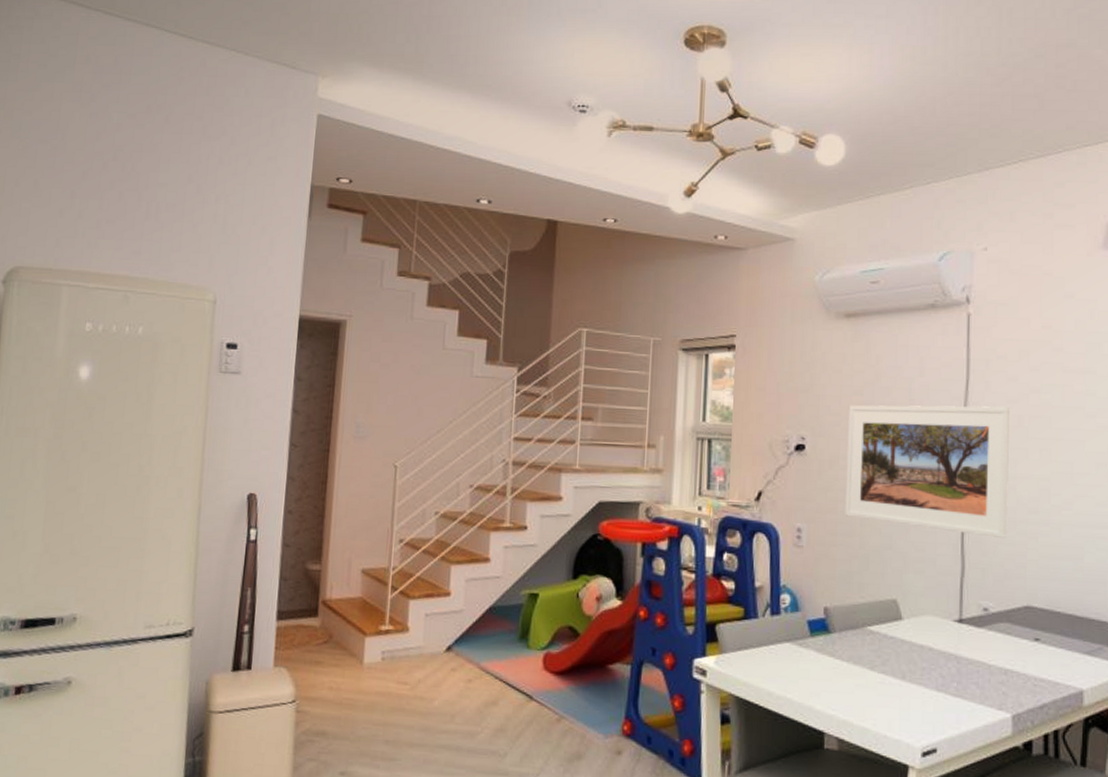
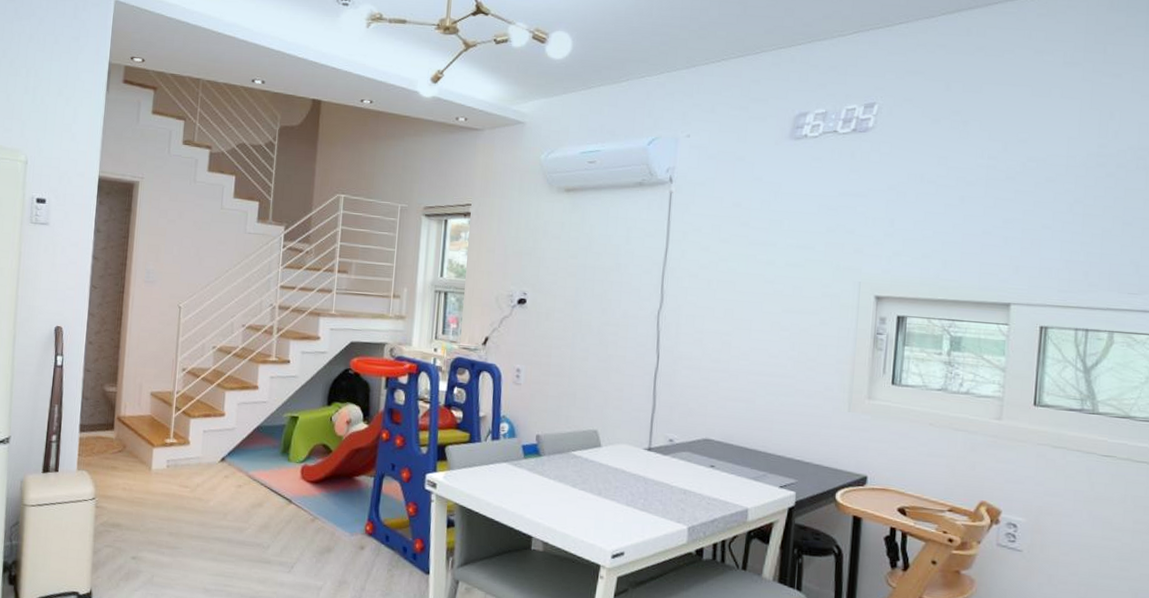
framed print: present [845,405,1011,539] -> none [557,267,702,383]

